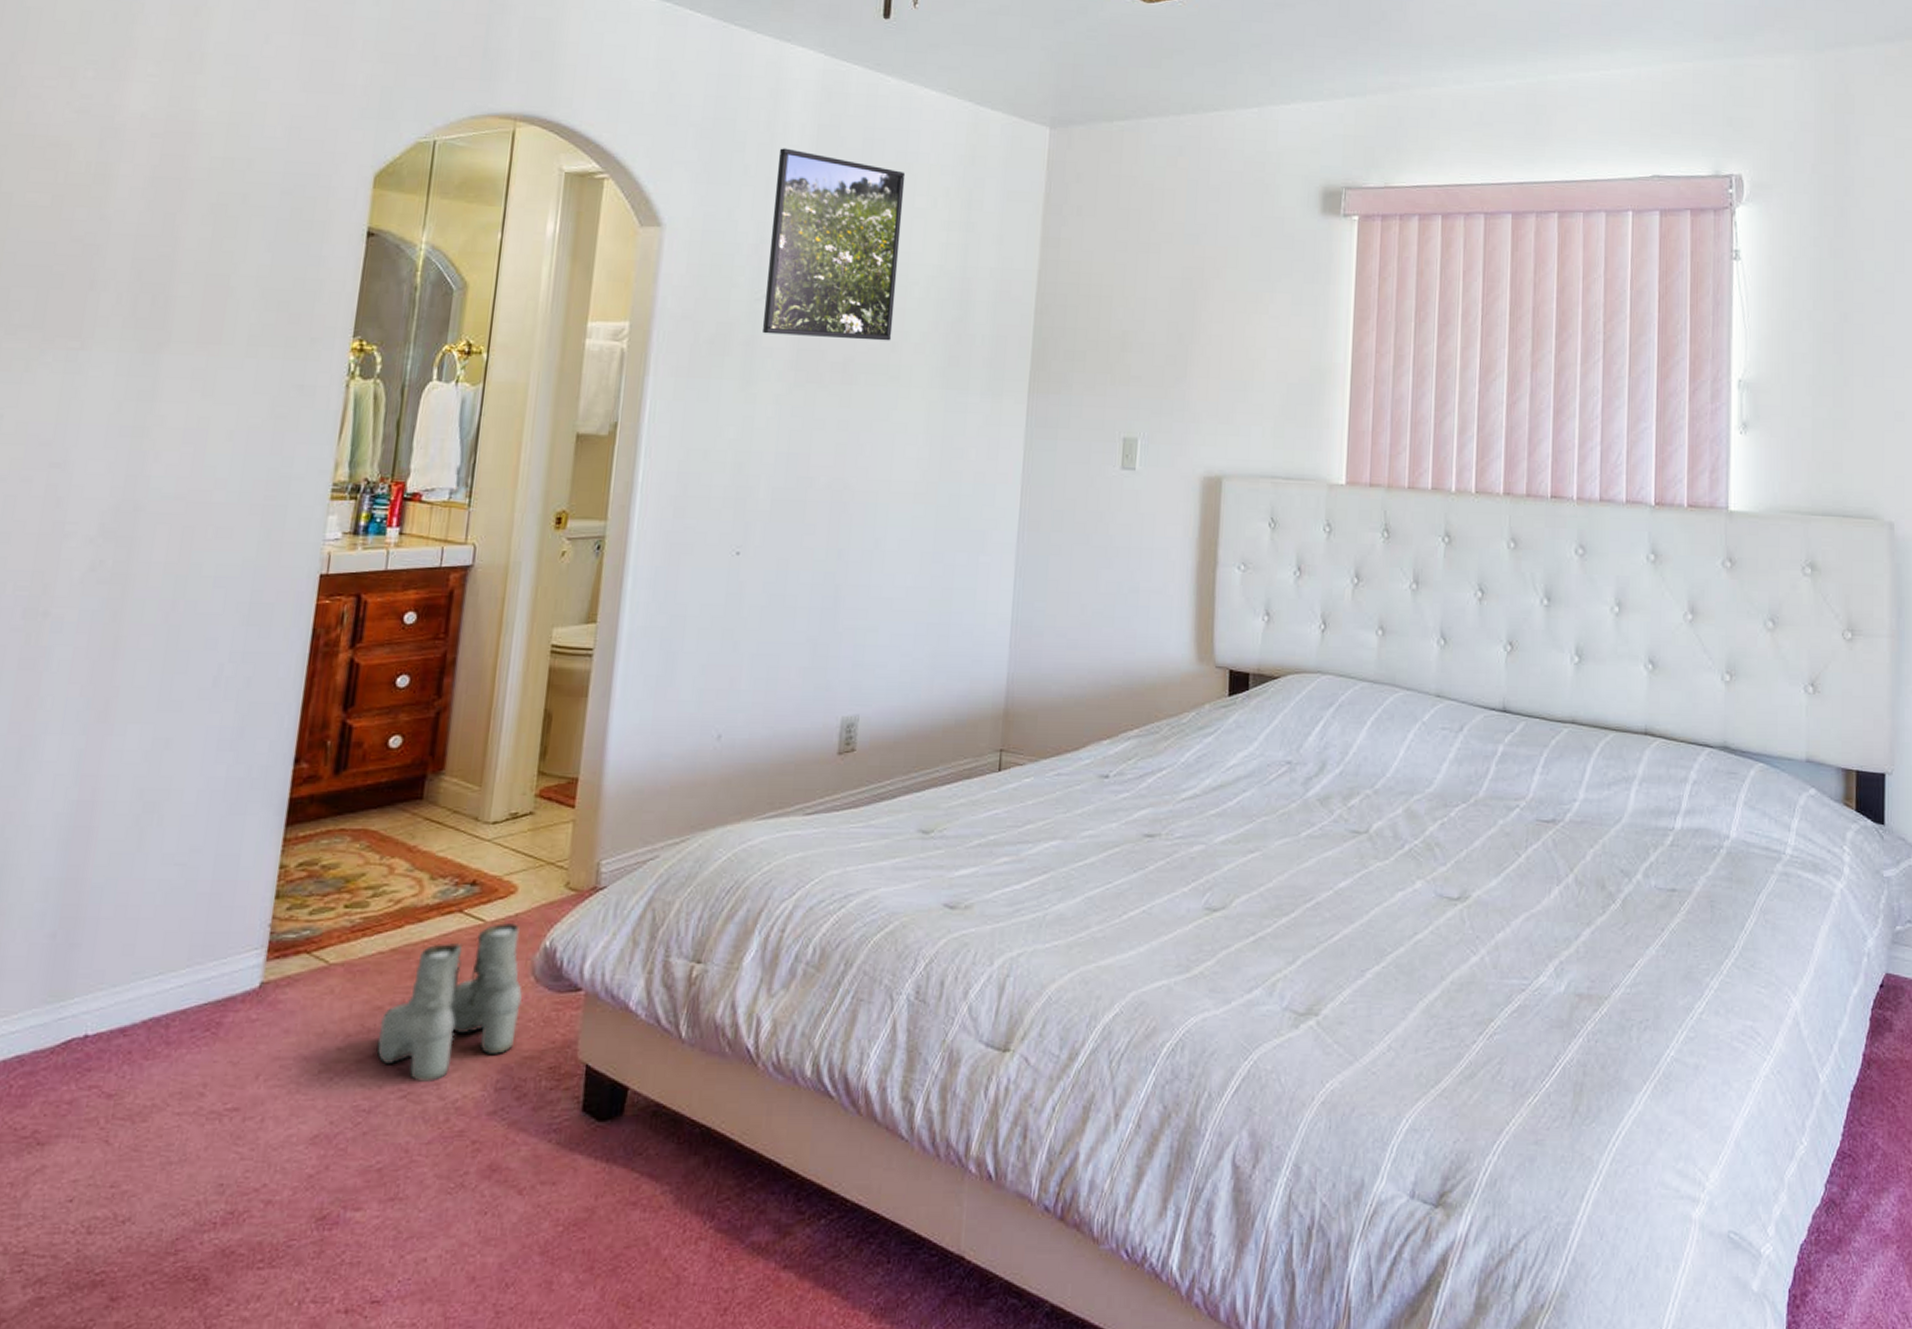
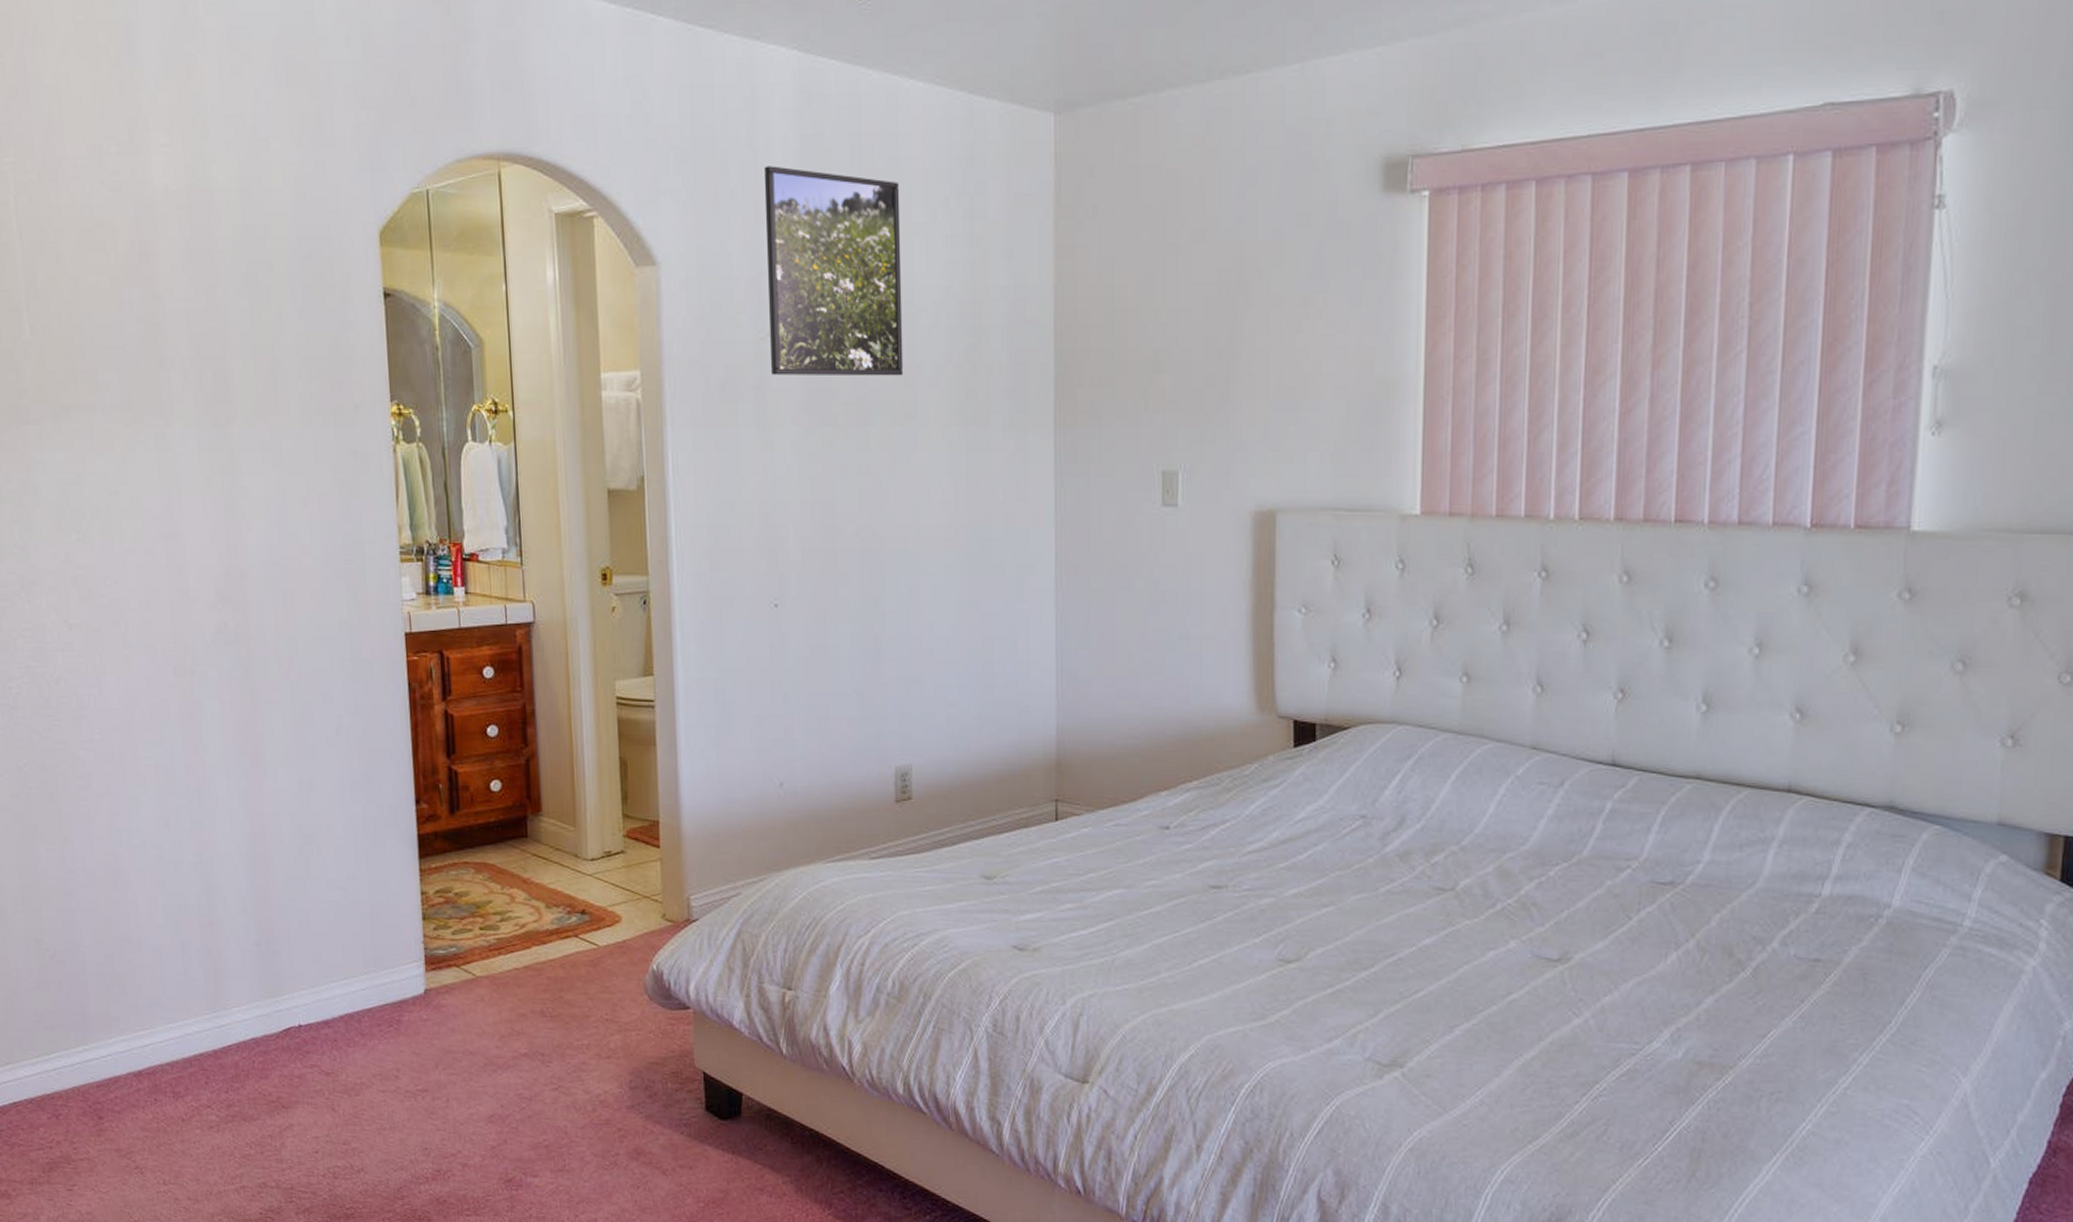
boots: present [377,922,523,1083] -> none [526,947,641,1079]

